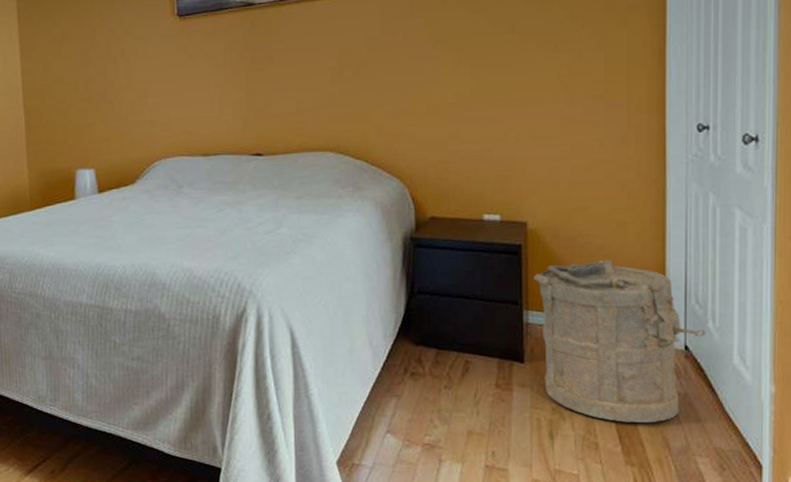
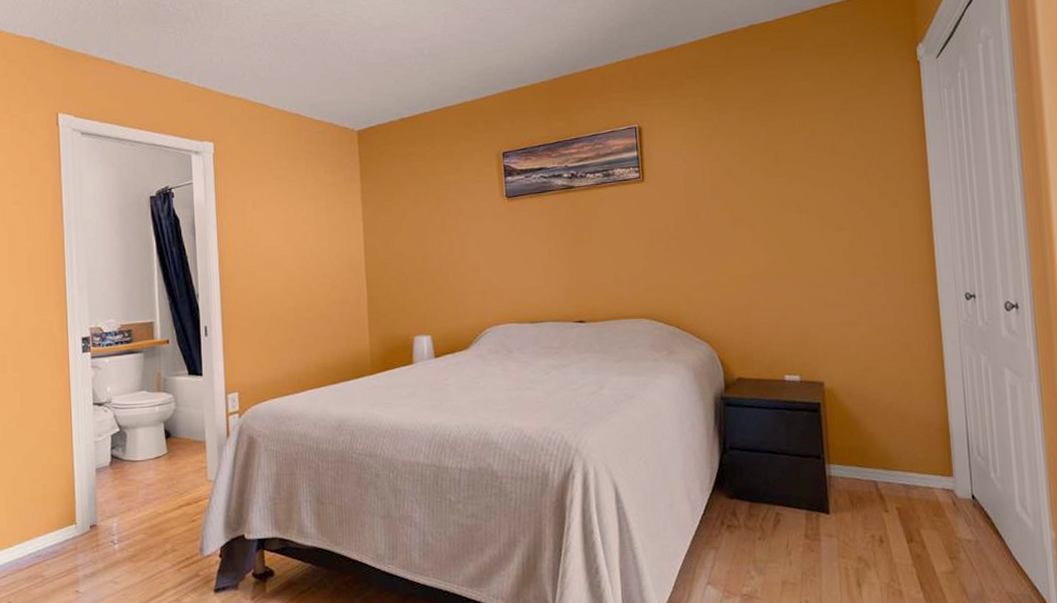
laundry hamper: present [534,259,706,424] -> none [833,416,990,570]

